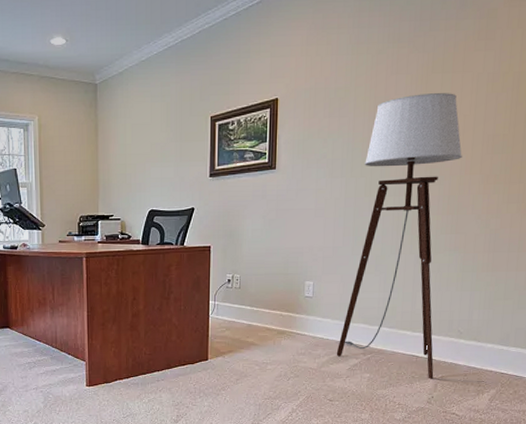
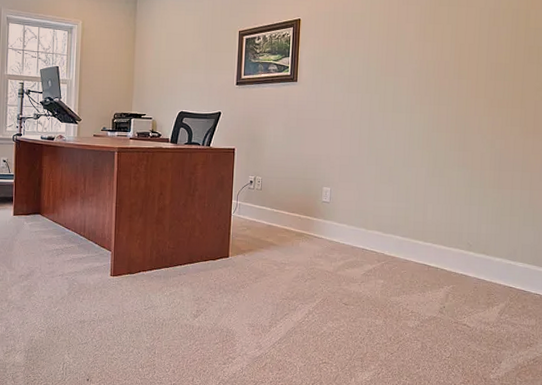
floor lamp: present [336,93,462,379] -> none [351,23,468,289]

